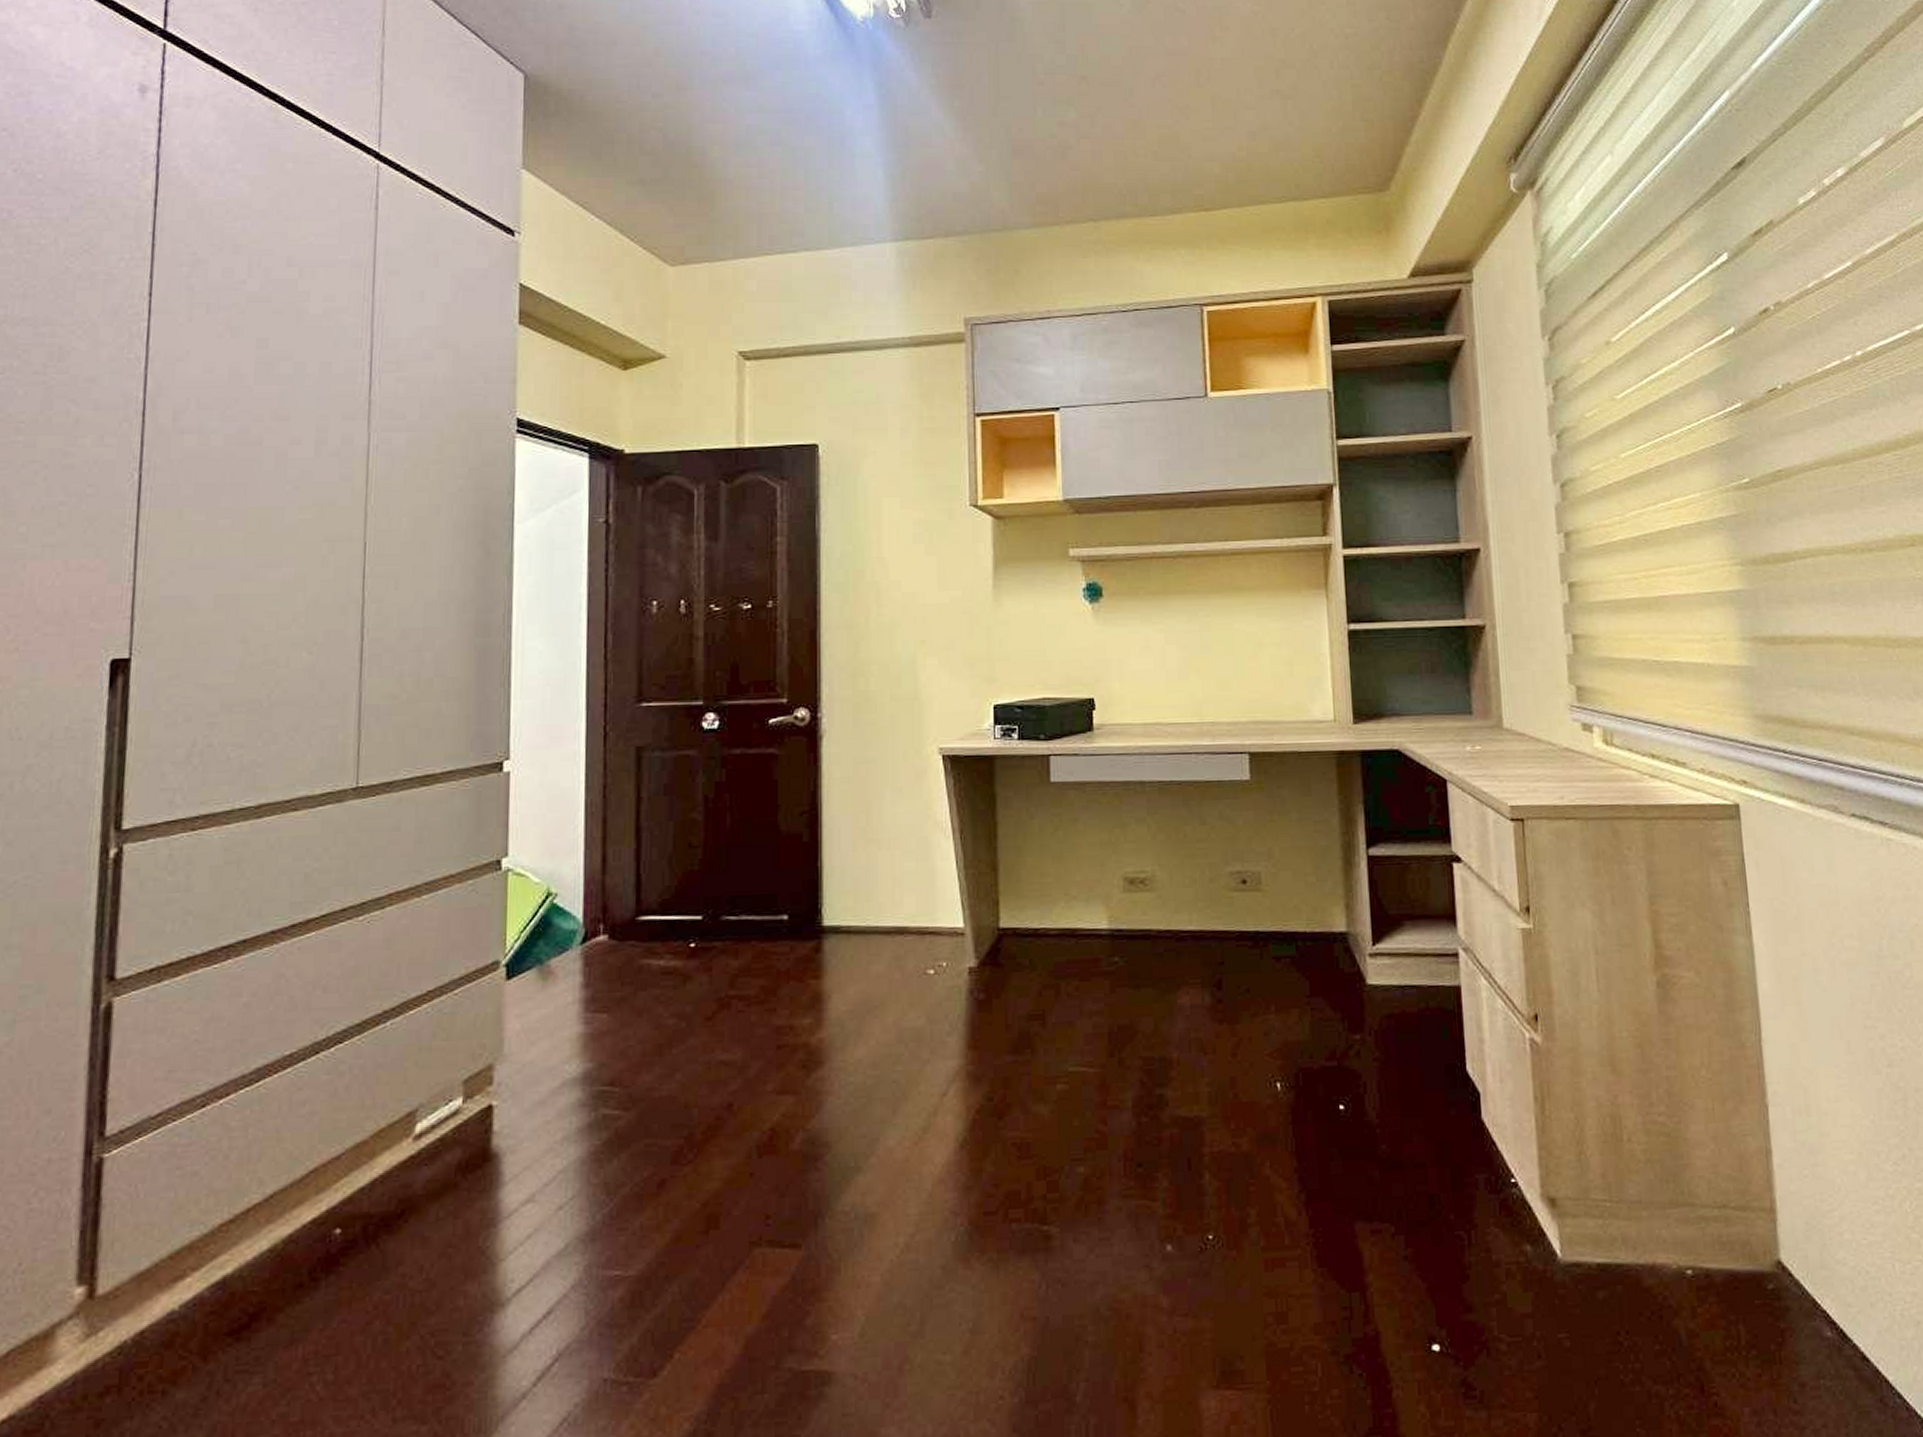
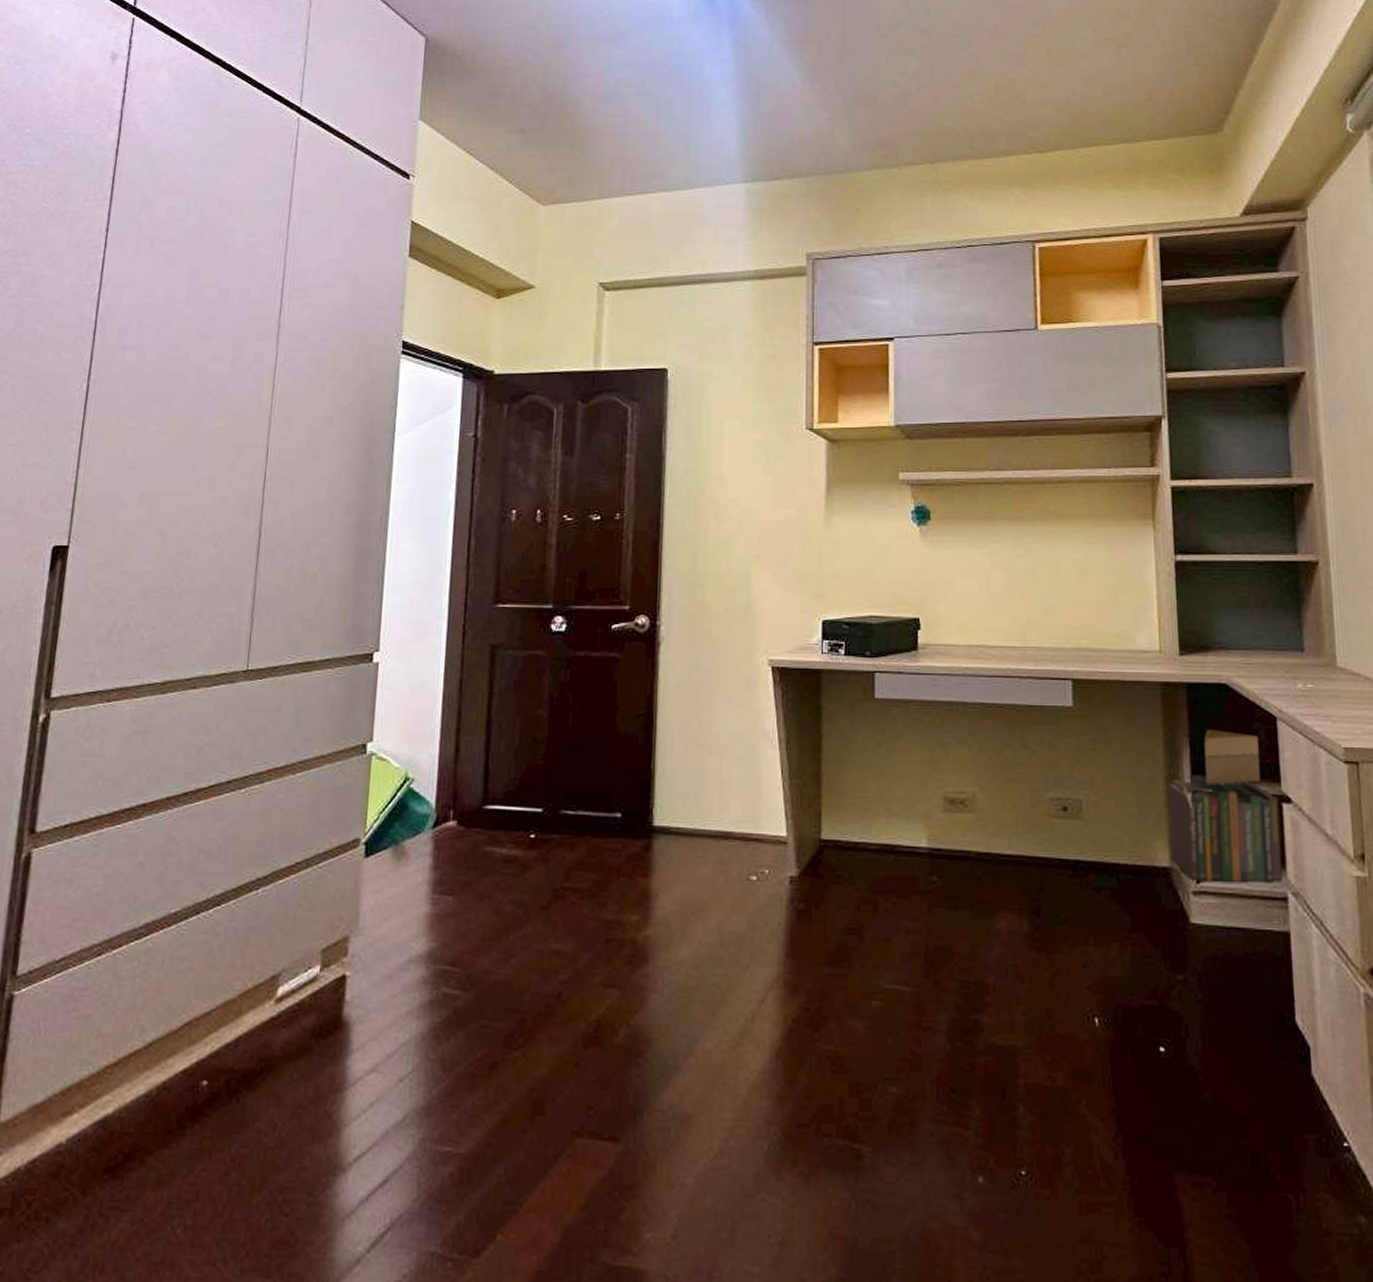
books: none [1344,840,1454,943] -> present [1168,774,1283,883]
decorative box: none [1377,795,1432,849] -> present [1203,730,1260,784]

